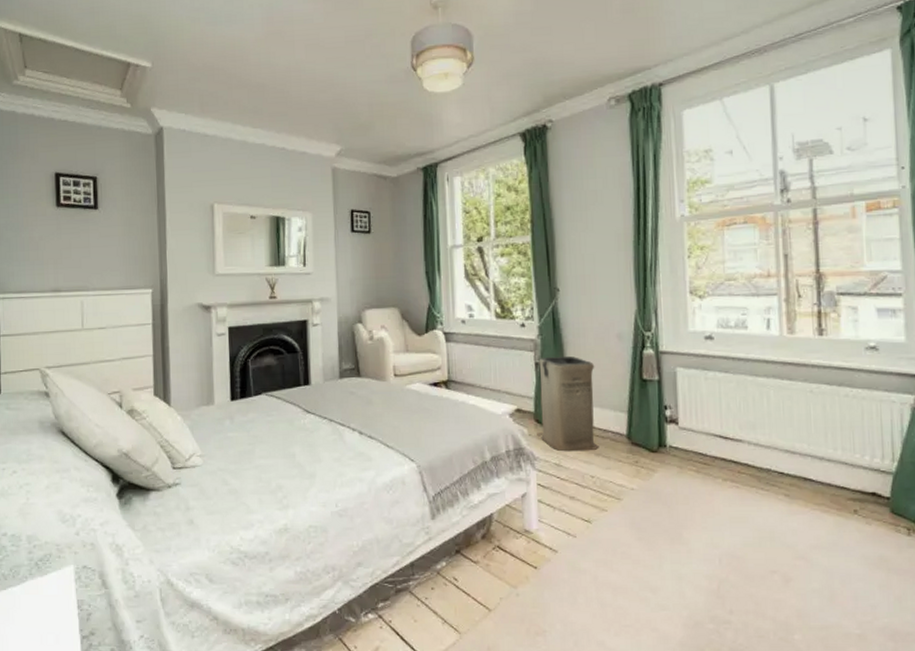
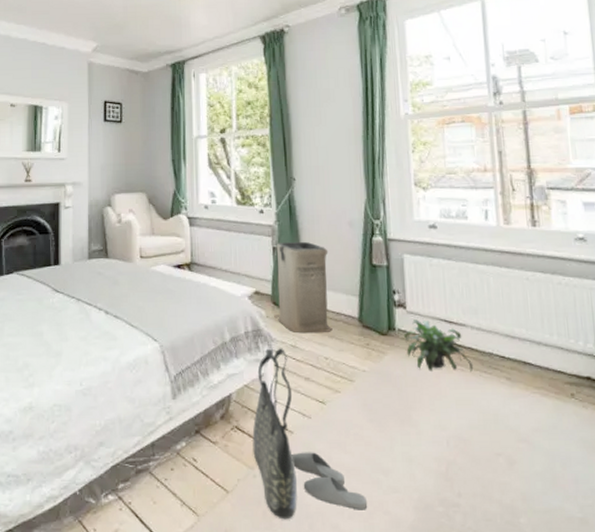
tote bag: none [515,467,562,637] -> present [252,348,297,520]
slippers: none [555,571,635,627] -> present [291,452,368,510]
potted plant: none [674,435,750,489] -> present [403,319,474,372]

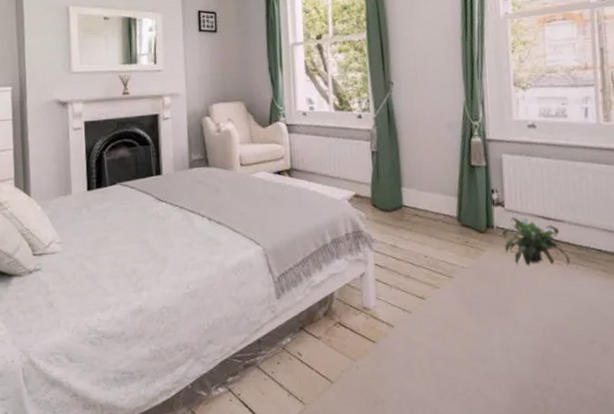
tote bag: present [252,348,297,520] -> none [354,248,399,406]
laundry basket: present [274,242,333,334] -> none [374,145,432,234]
slippers: present [291,452,368,510] -> none [392,344,466,396]

